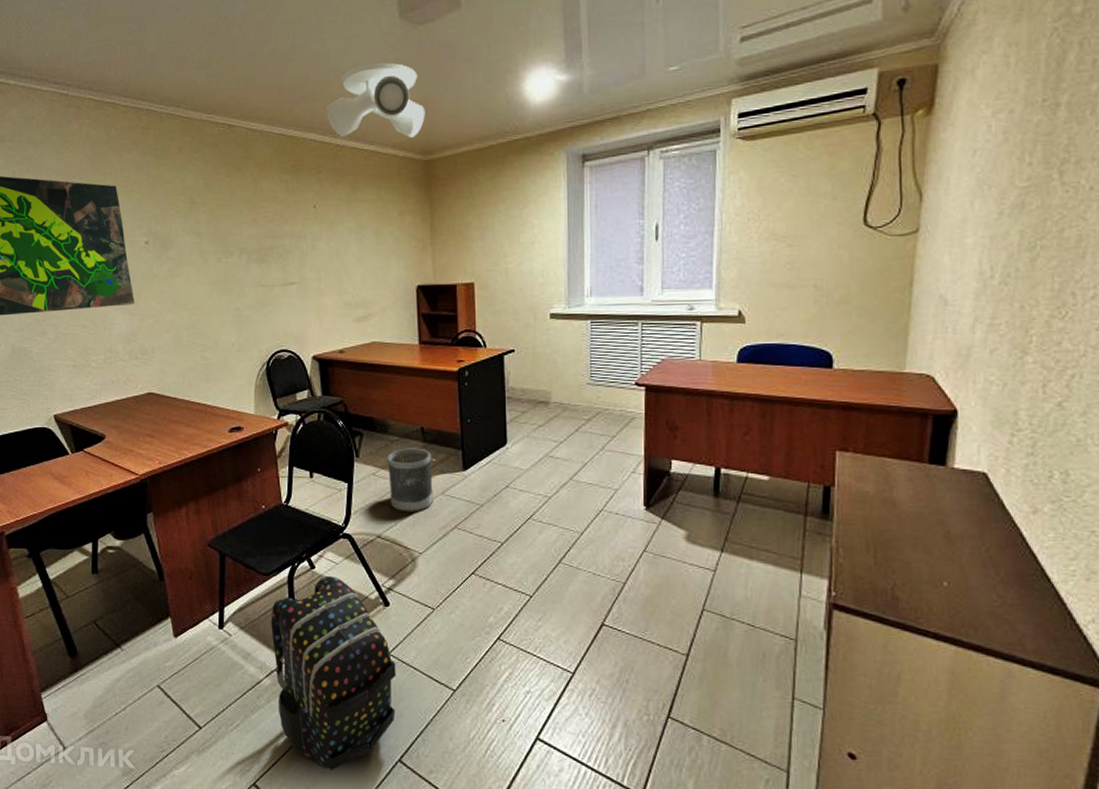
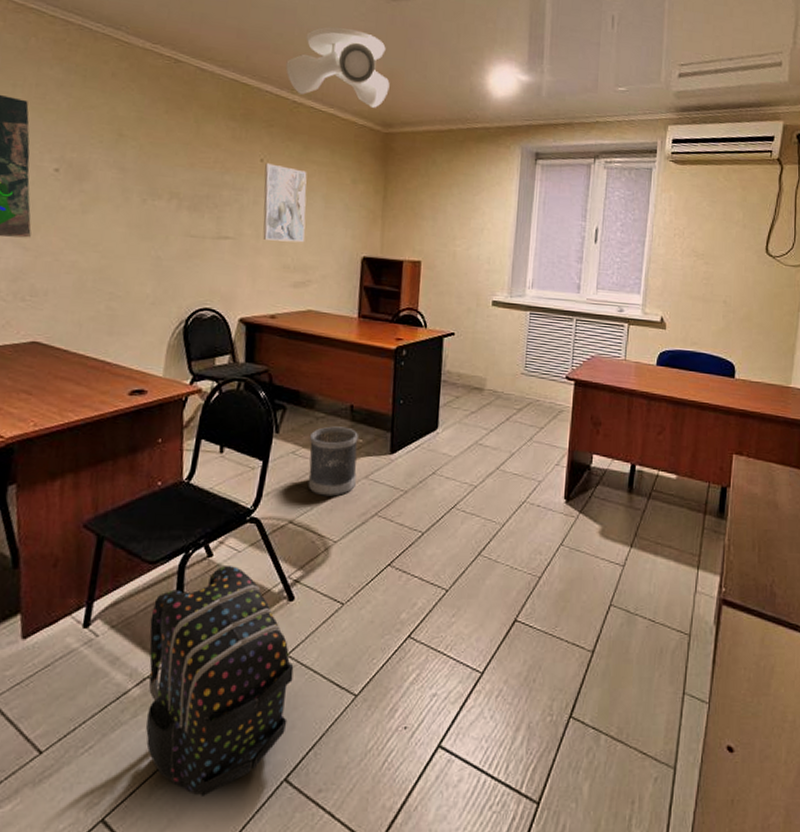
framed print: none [318,208,361,281] -> present [263,163,307,243]

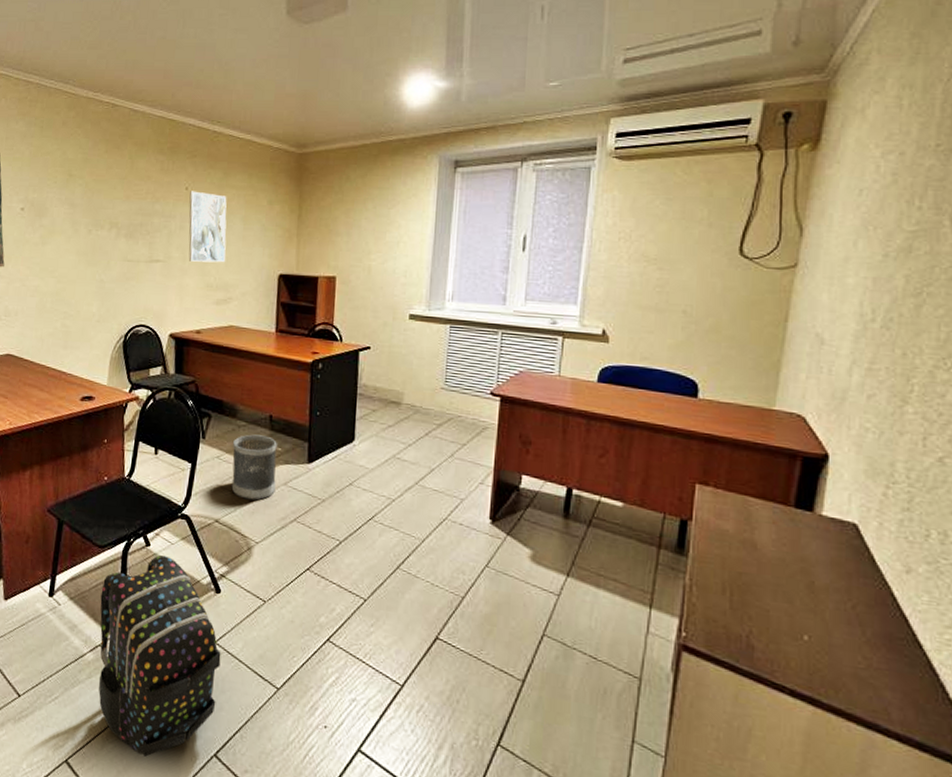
ceiling light: present [285,26,390,108] -> none [206,56,303,130]

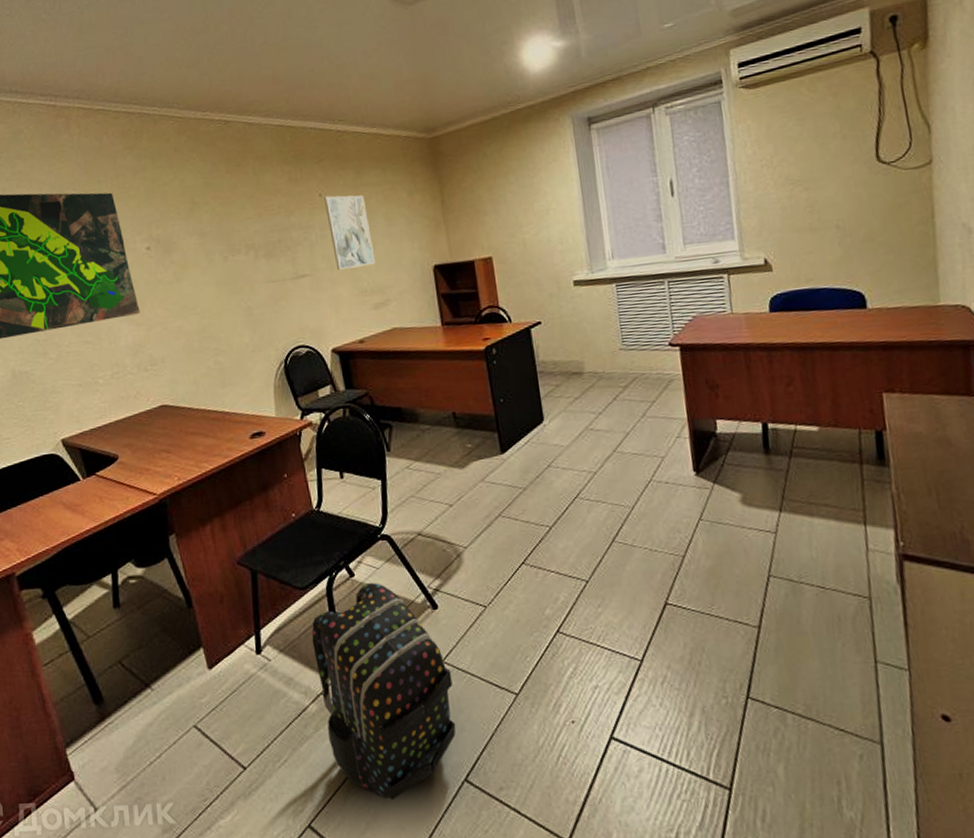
wastebasket: present [231,434,277,501] -> none [420,434,474,505]

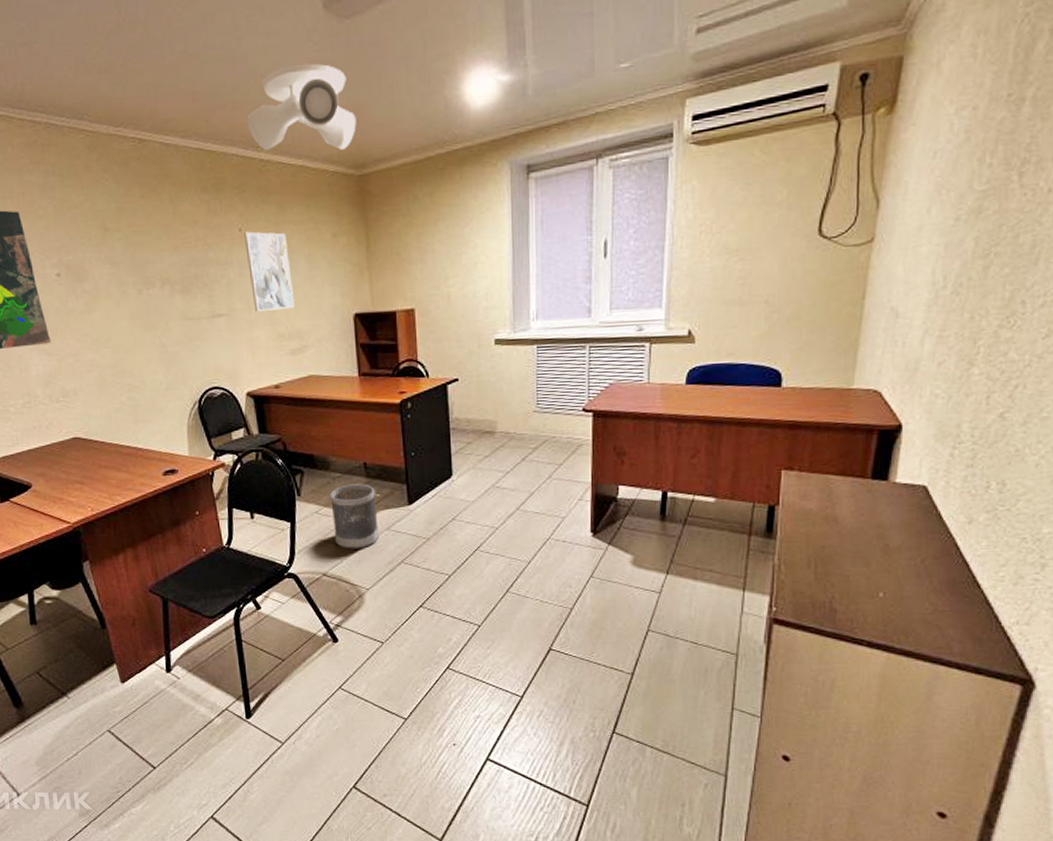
backpack: present [311,582,456,800] -> none [218,615,348,800]
ceiling light: none [323,44,425,123] -> present [246,63,357,151]
wastebasket: none [420,434,474,505] -> present [330,484,379,549]

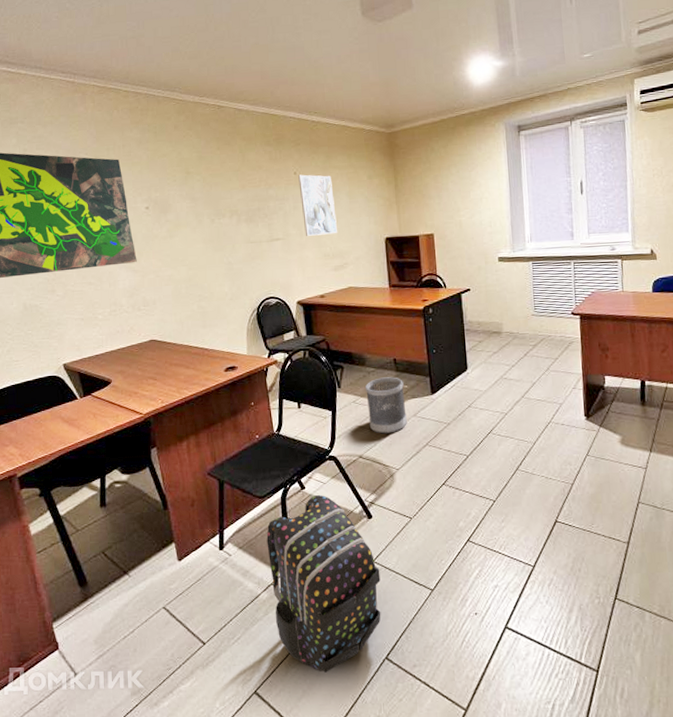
backpack: none [218,615,348,800] -> present [266,494,381,673]
ceiling light: present [246,63,357,151] -> none [302,52,387,114]

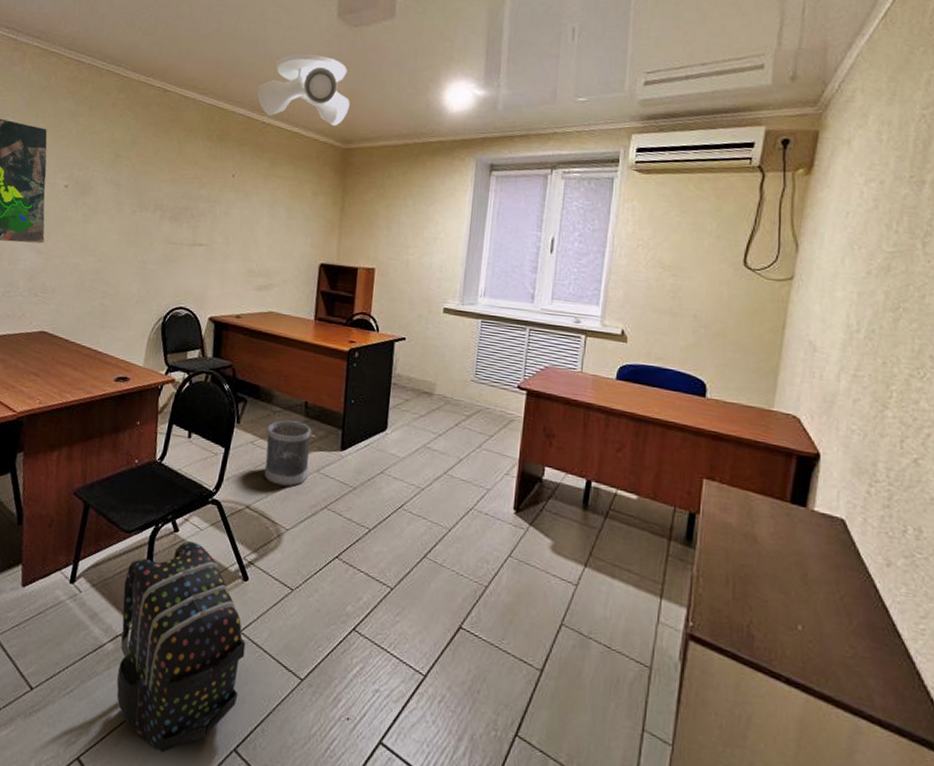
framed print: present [298,174,337,236] -> none [232,178,273,250]
ceiling light: none [302,52,387,114] -> present [256,53,350,126]

